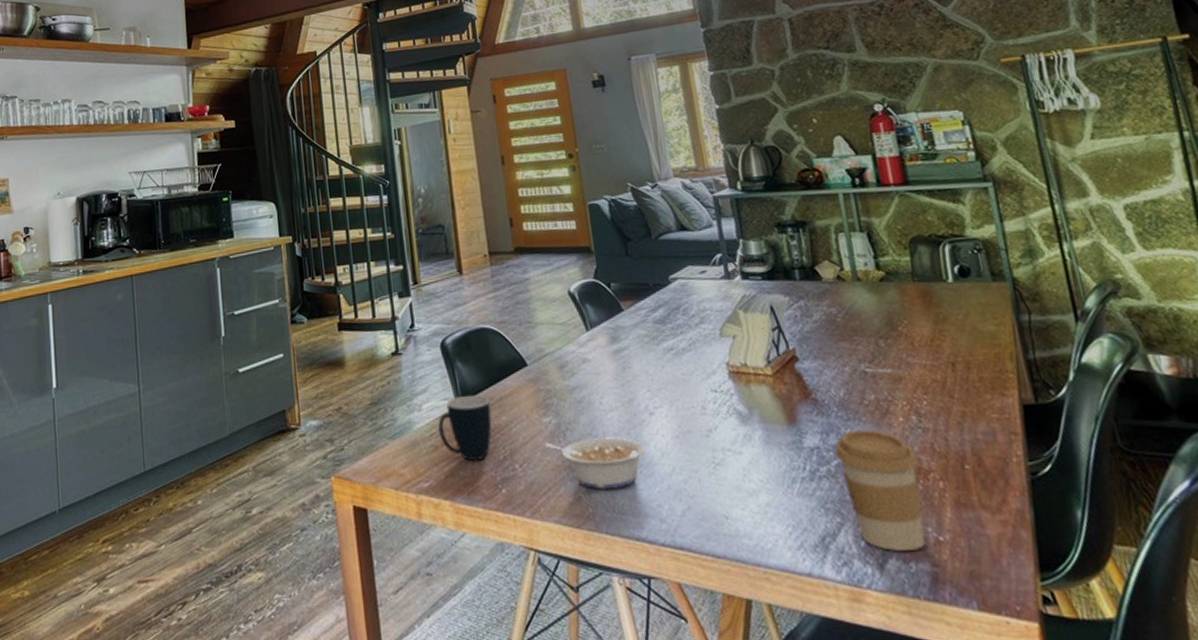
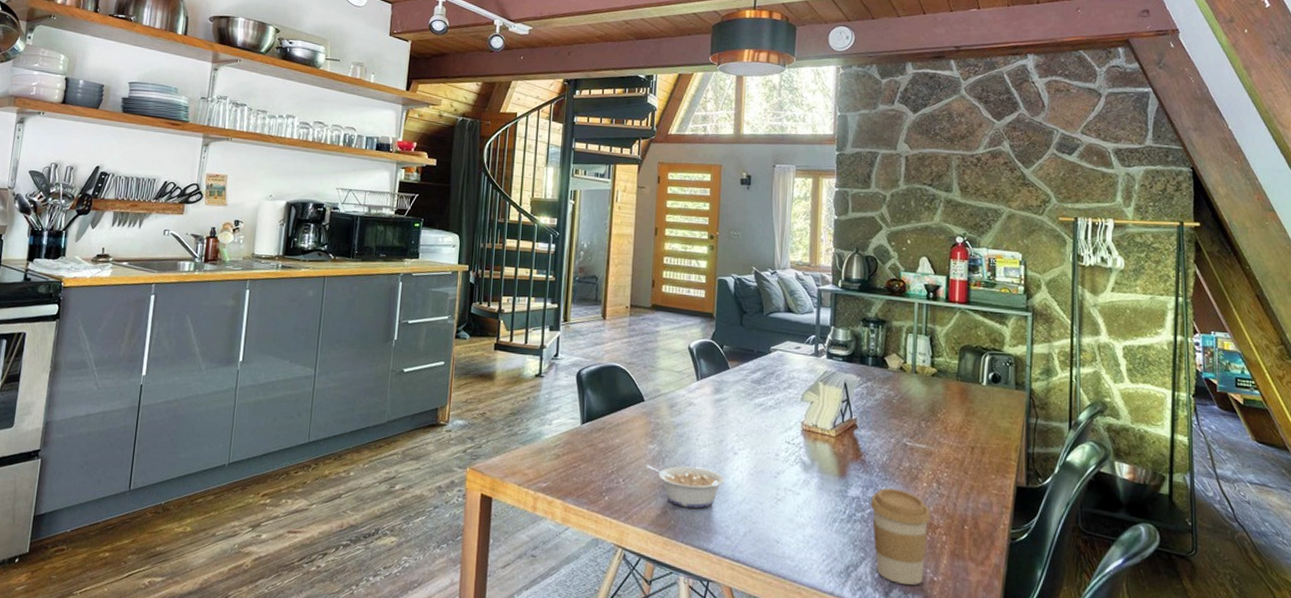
mug: present [438,395,492,461] -> none [562,417,608,471]

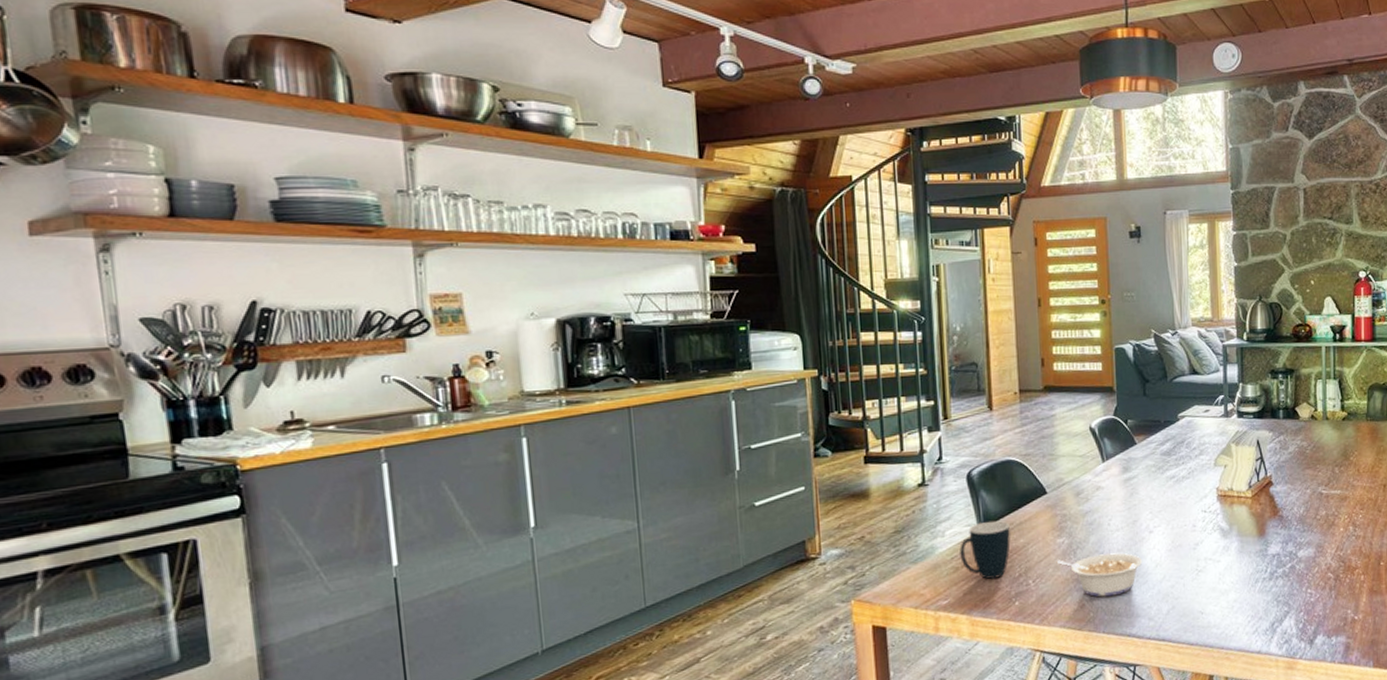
mug: none [562,417,608,471] -> present [960,520,1011,579]
coffee cup: present [870,488,931,586] -> none [1290,538,1349,629]

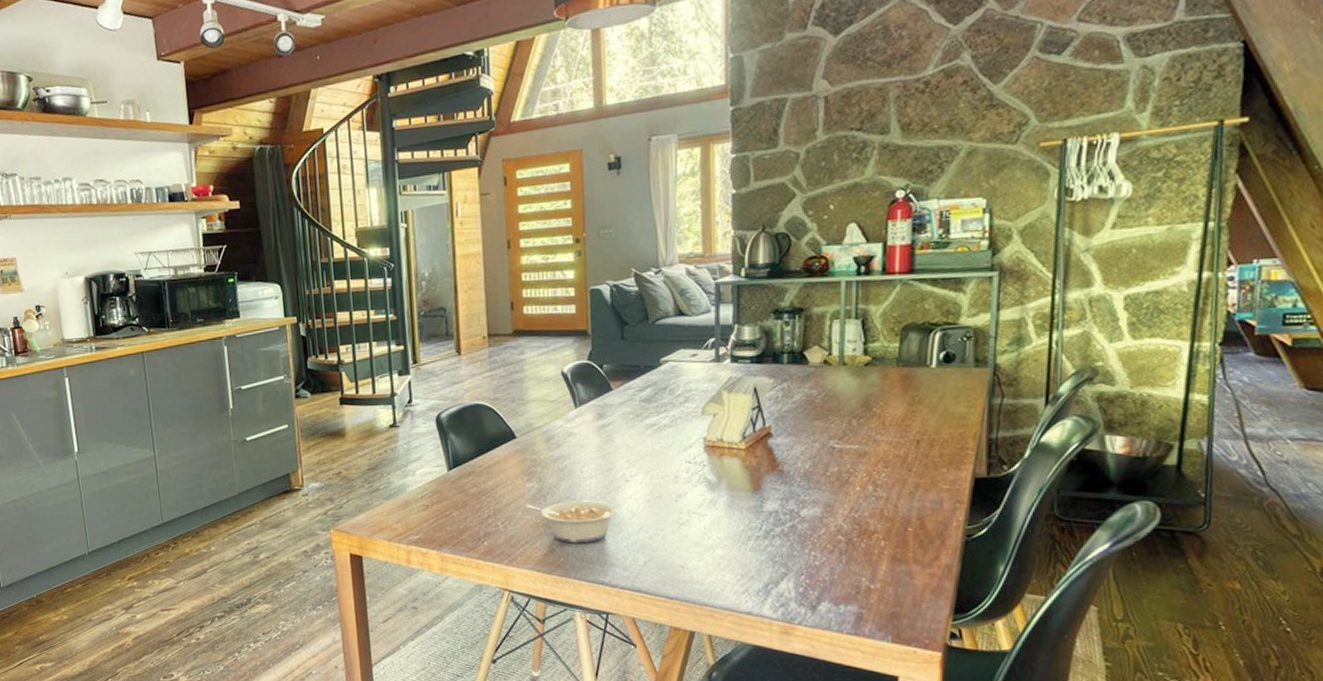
mug: present [960,520,1011,579] -> none [429,462,479,518]

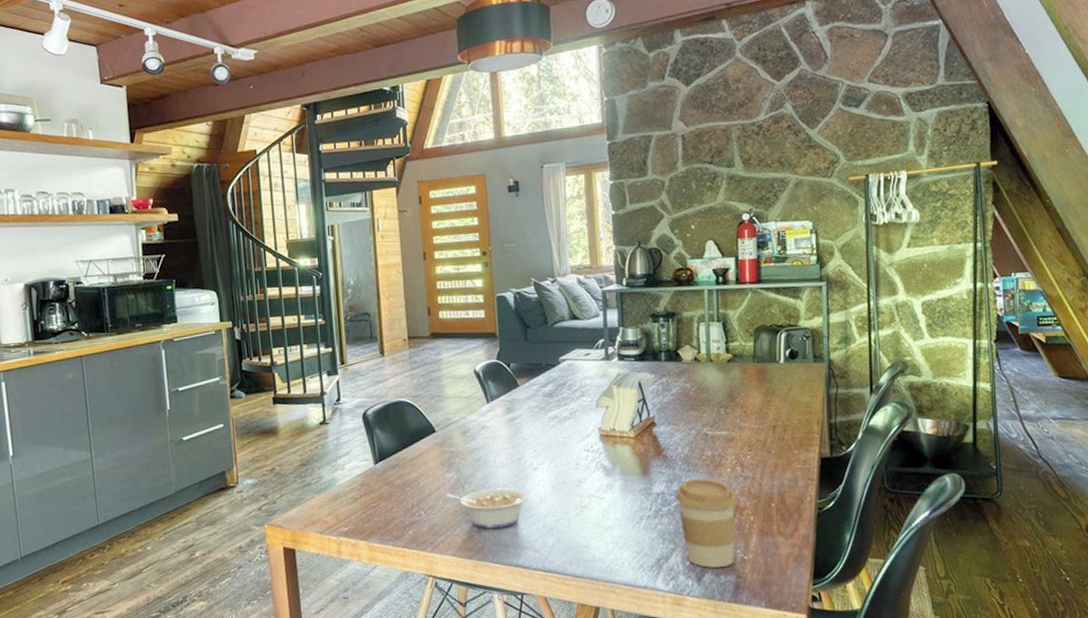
coffee cup: none [791,496,866,597] -> present [675,478,737,568]

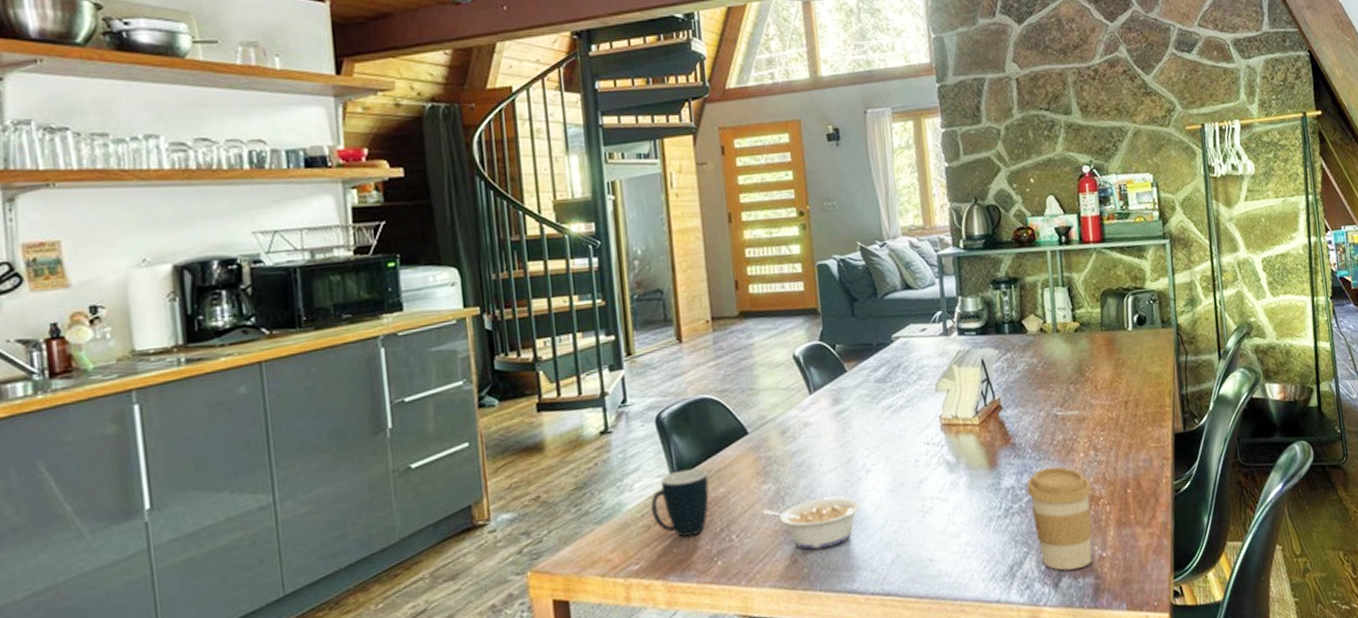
mug: none [358,456,403,509] -> present [651,468,709,537]

